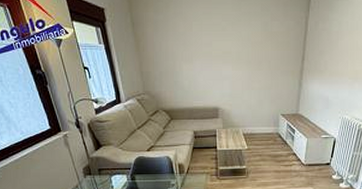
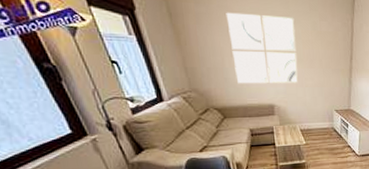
wall art: none [180,18,245,87] -> present [226,12,298,84]

